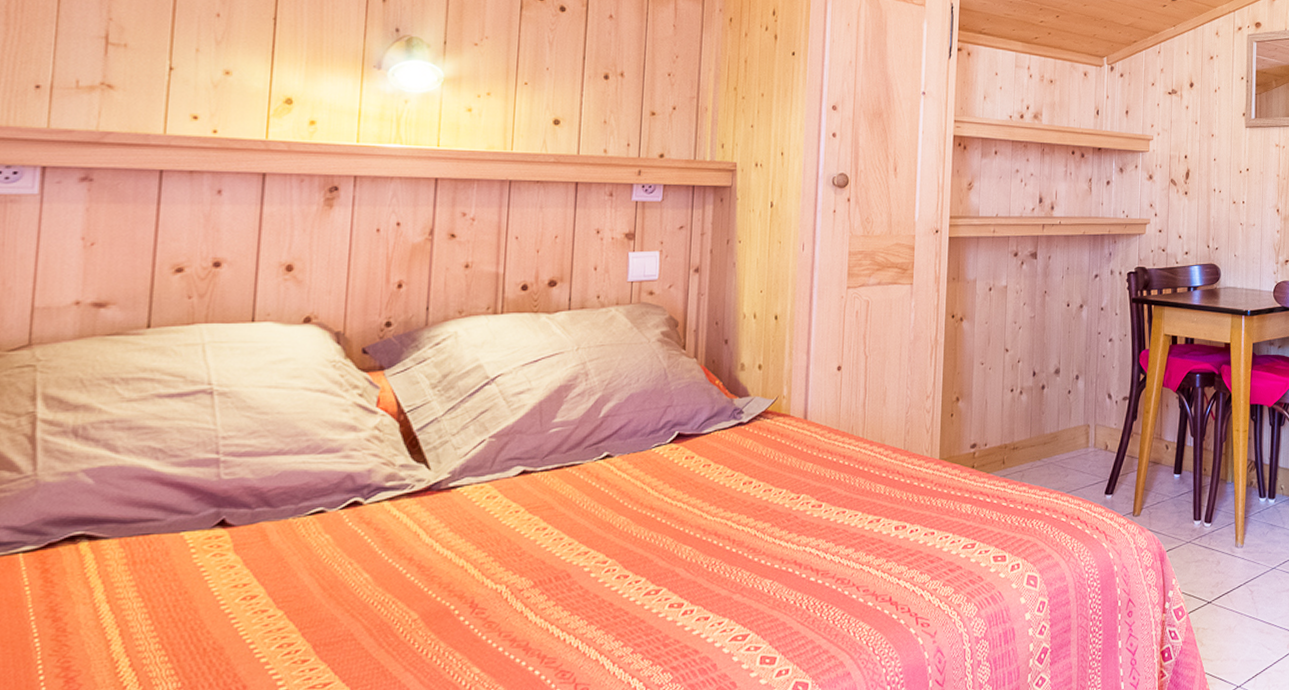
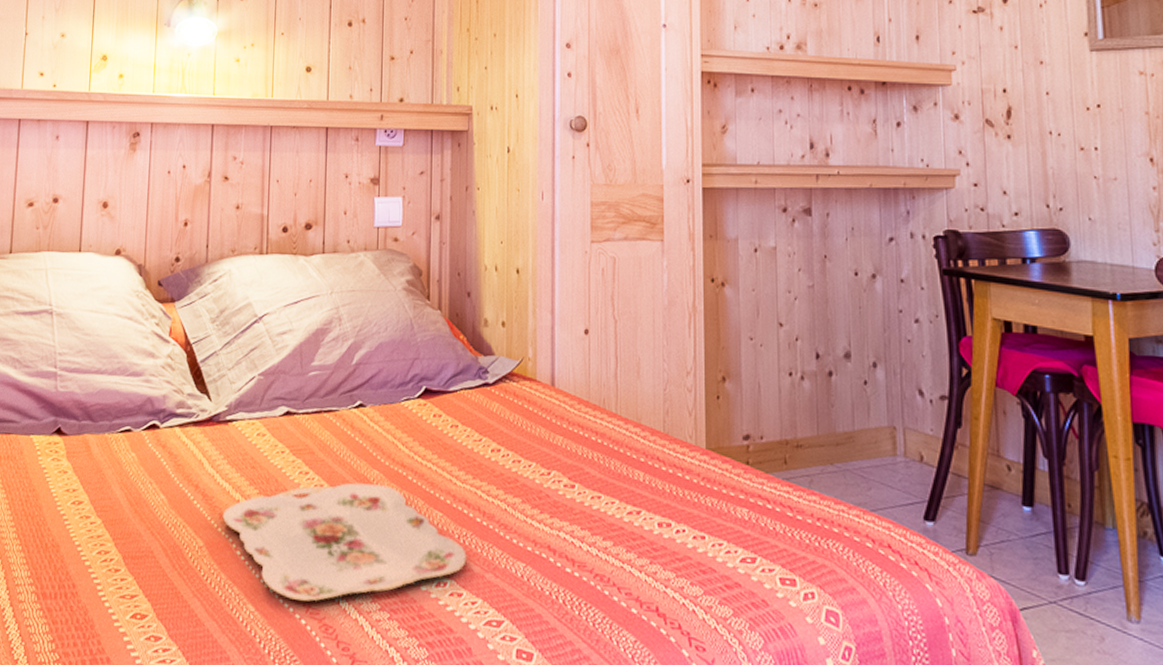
serving tray: none [442,529,715,654] -> present [222,482,467,601]

